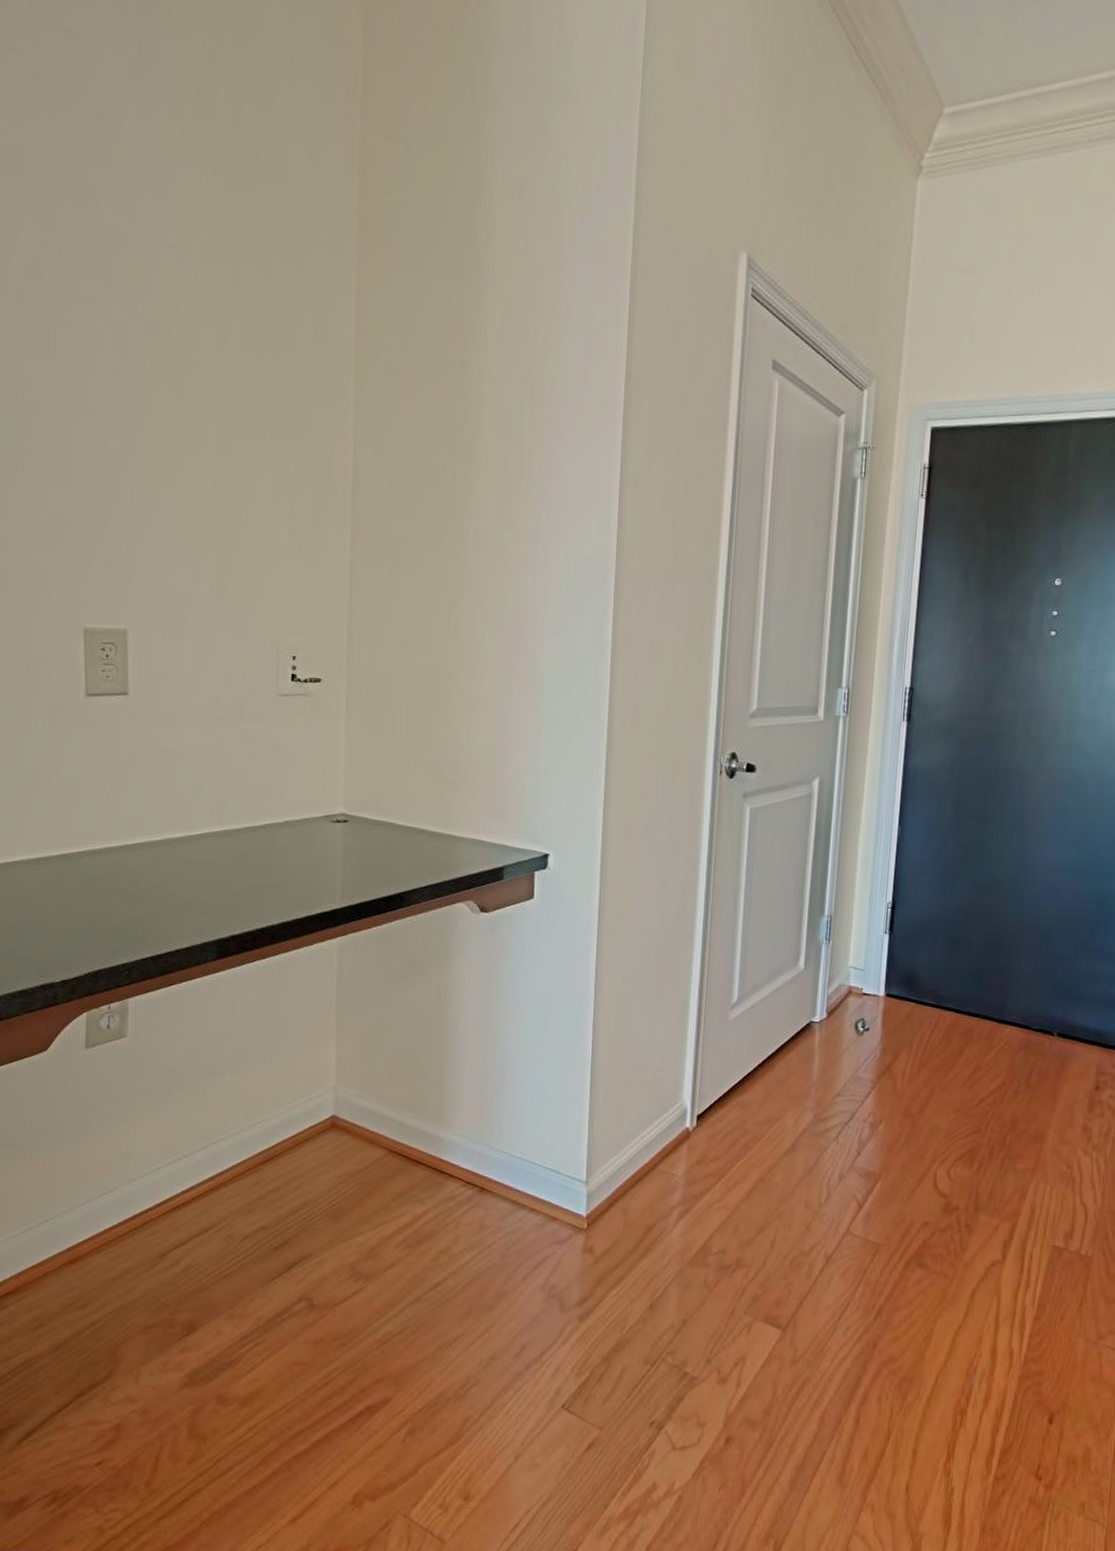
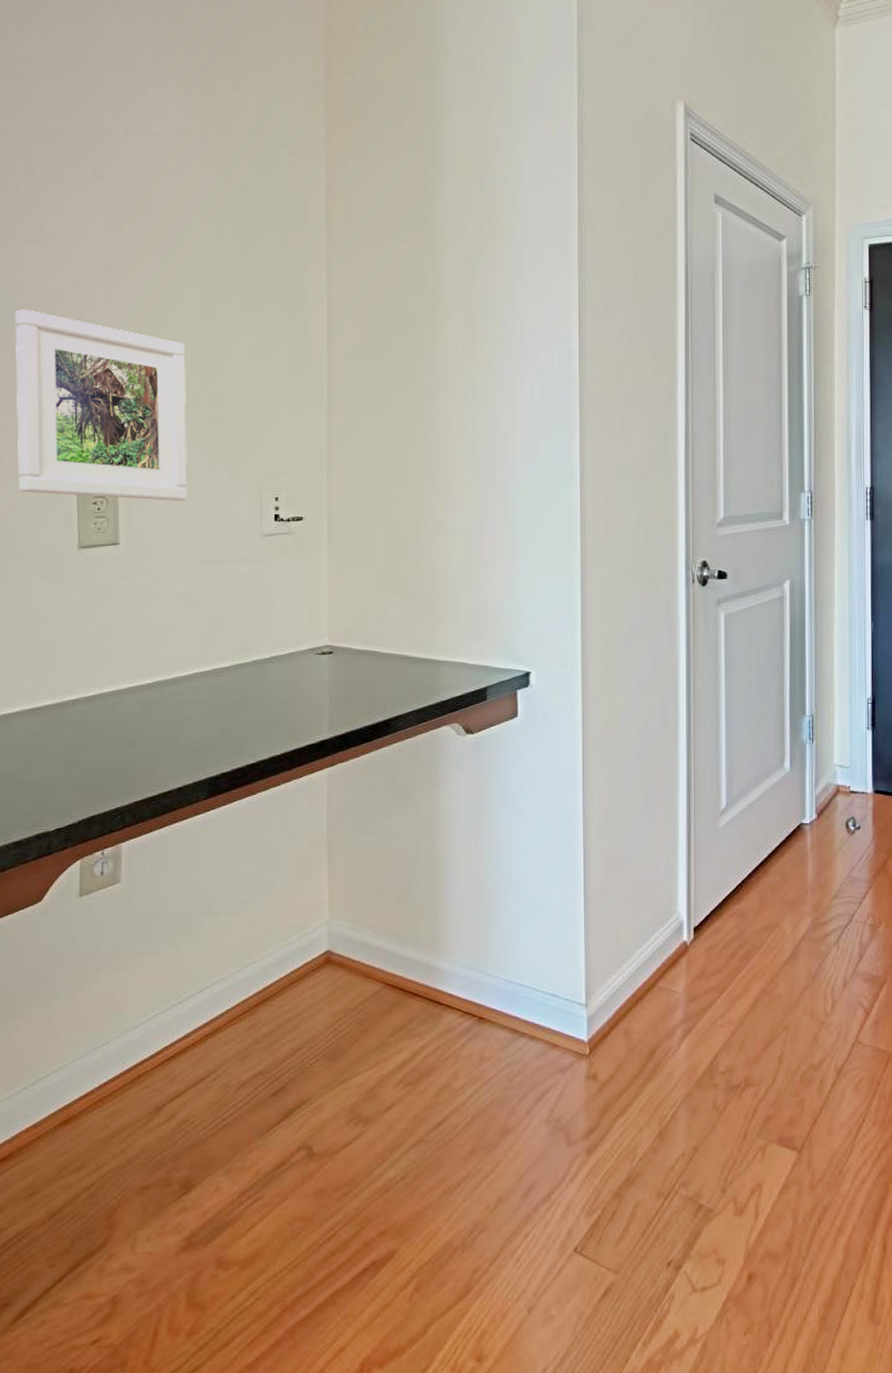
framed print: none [18,433,201,653] -> present [15,309,188,501]

